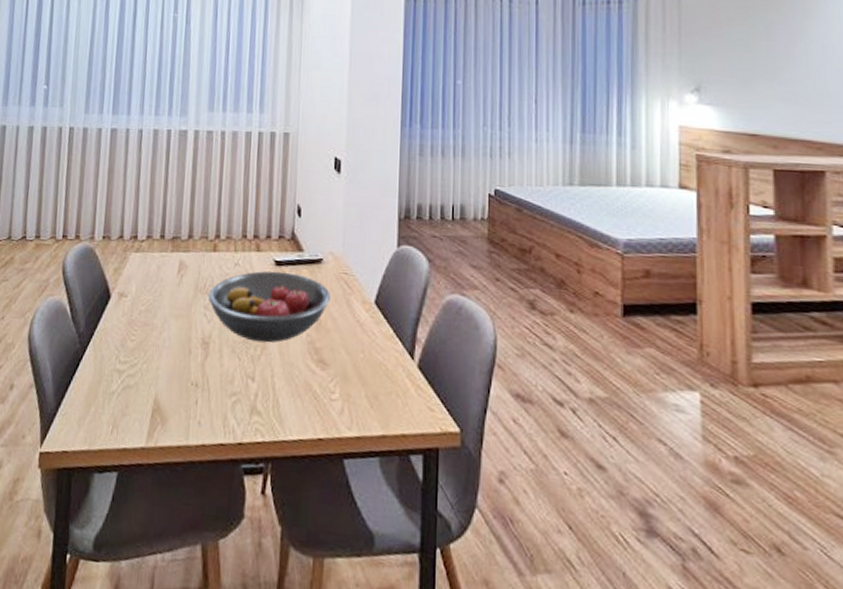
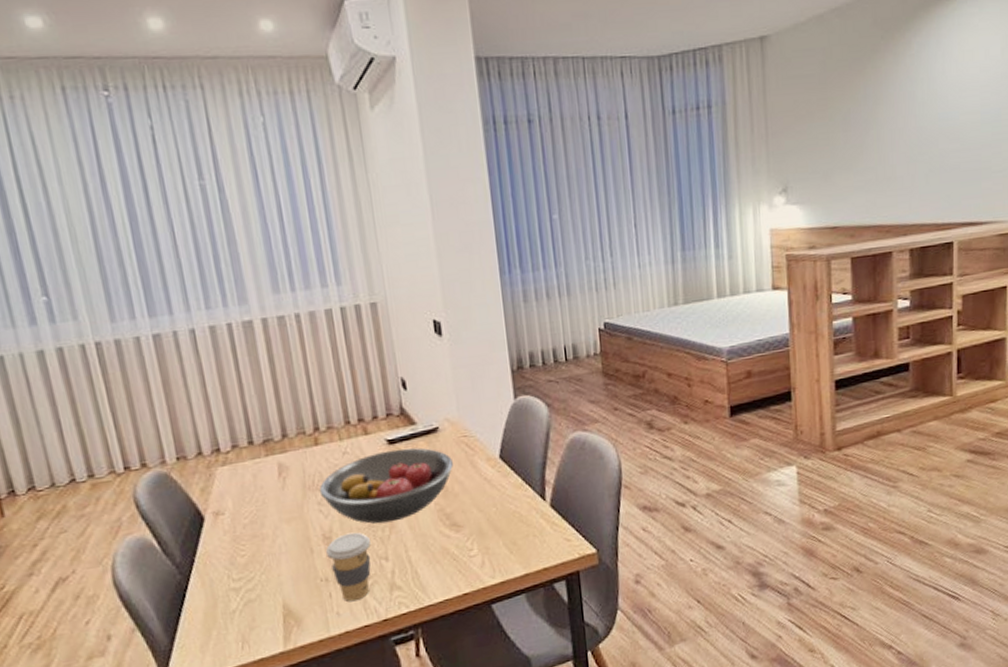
coffee cup: none [202,343,242,415] -> present [326,532,371,602]

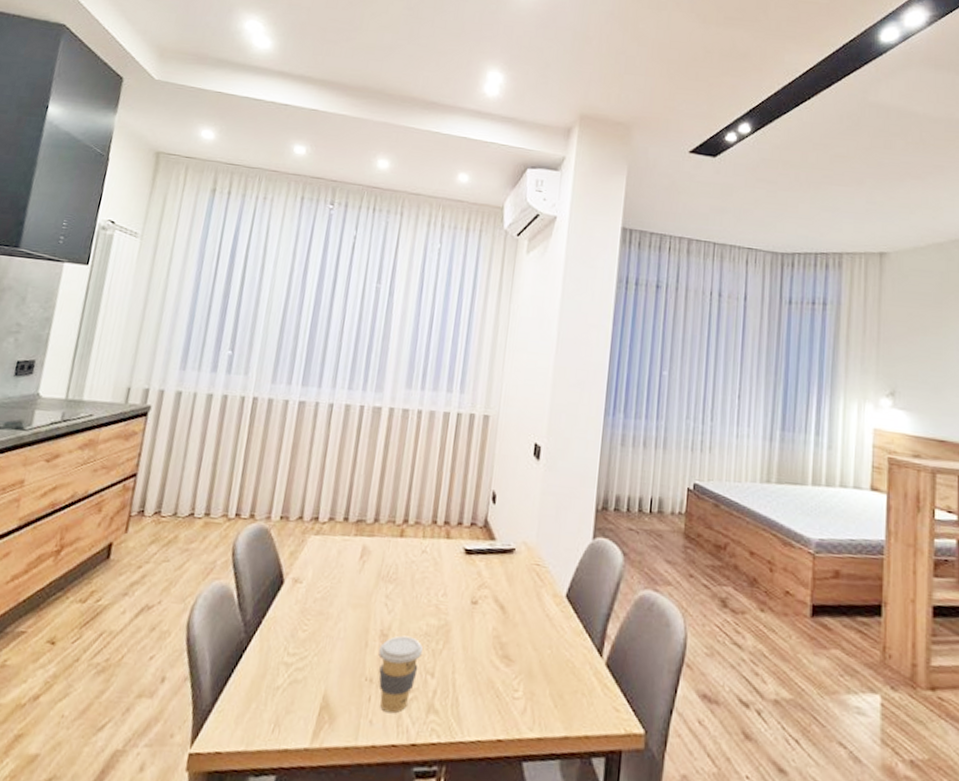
fruit bowl: present [319,447,453,524] -> none [390,559,520,637]

